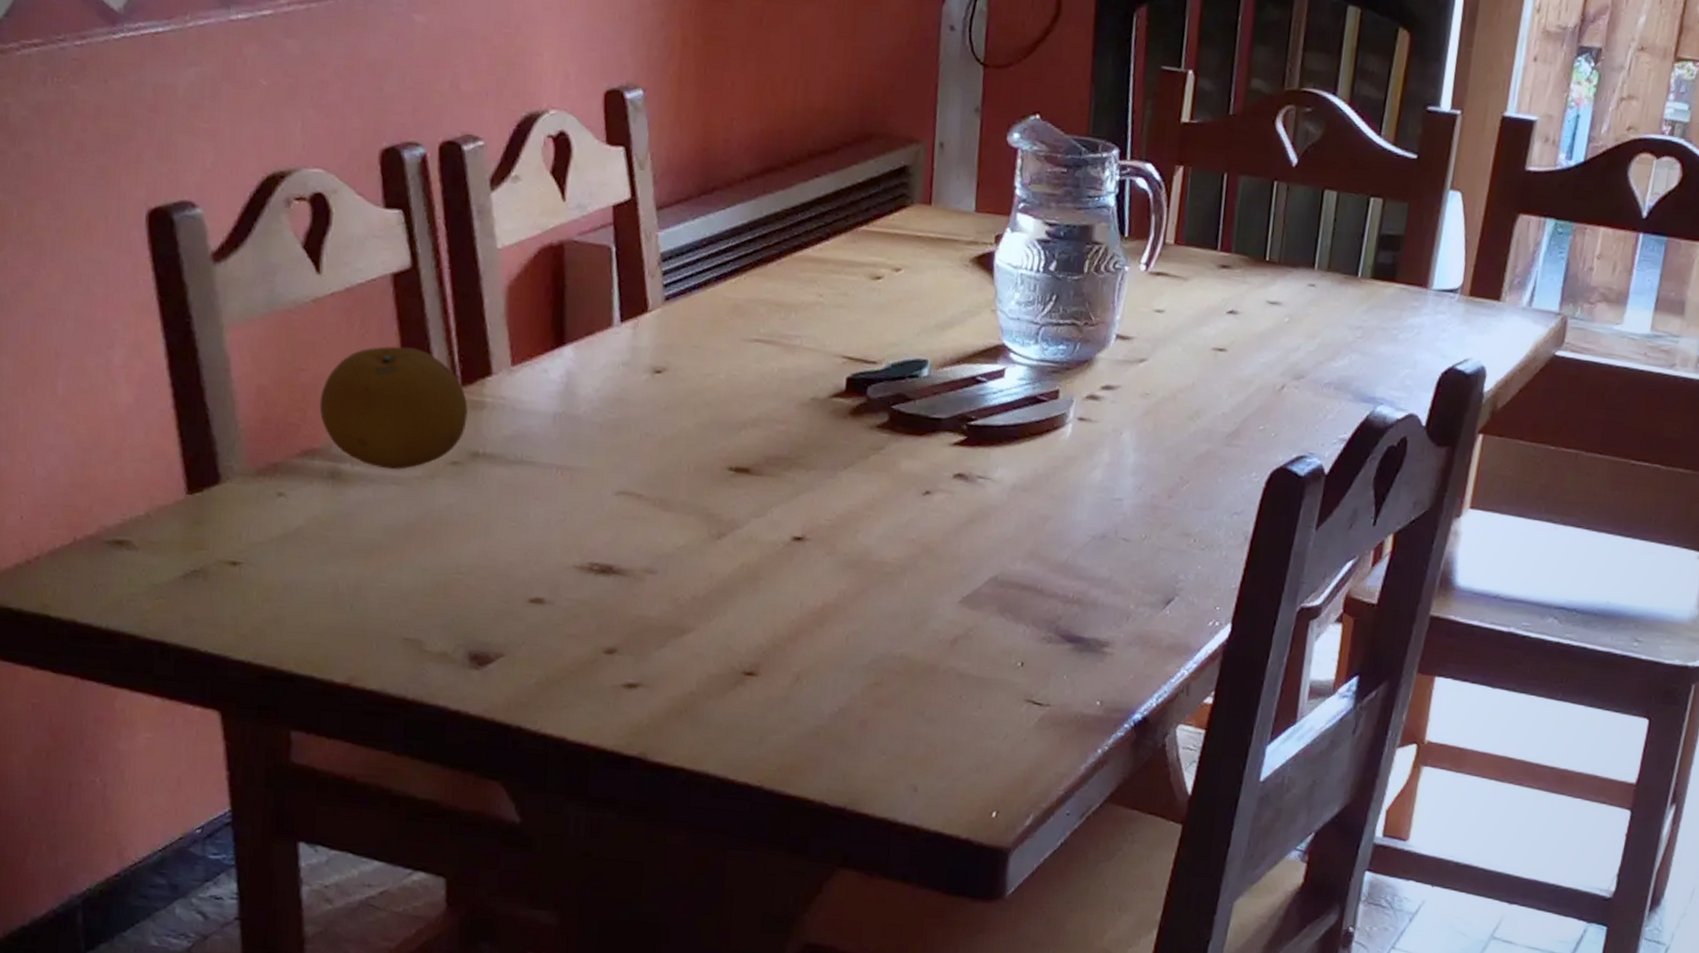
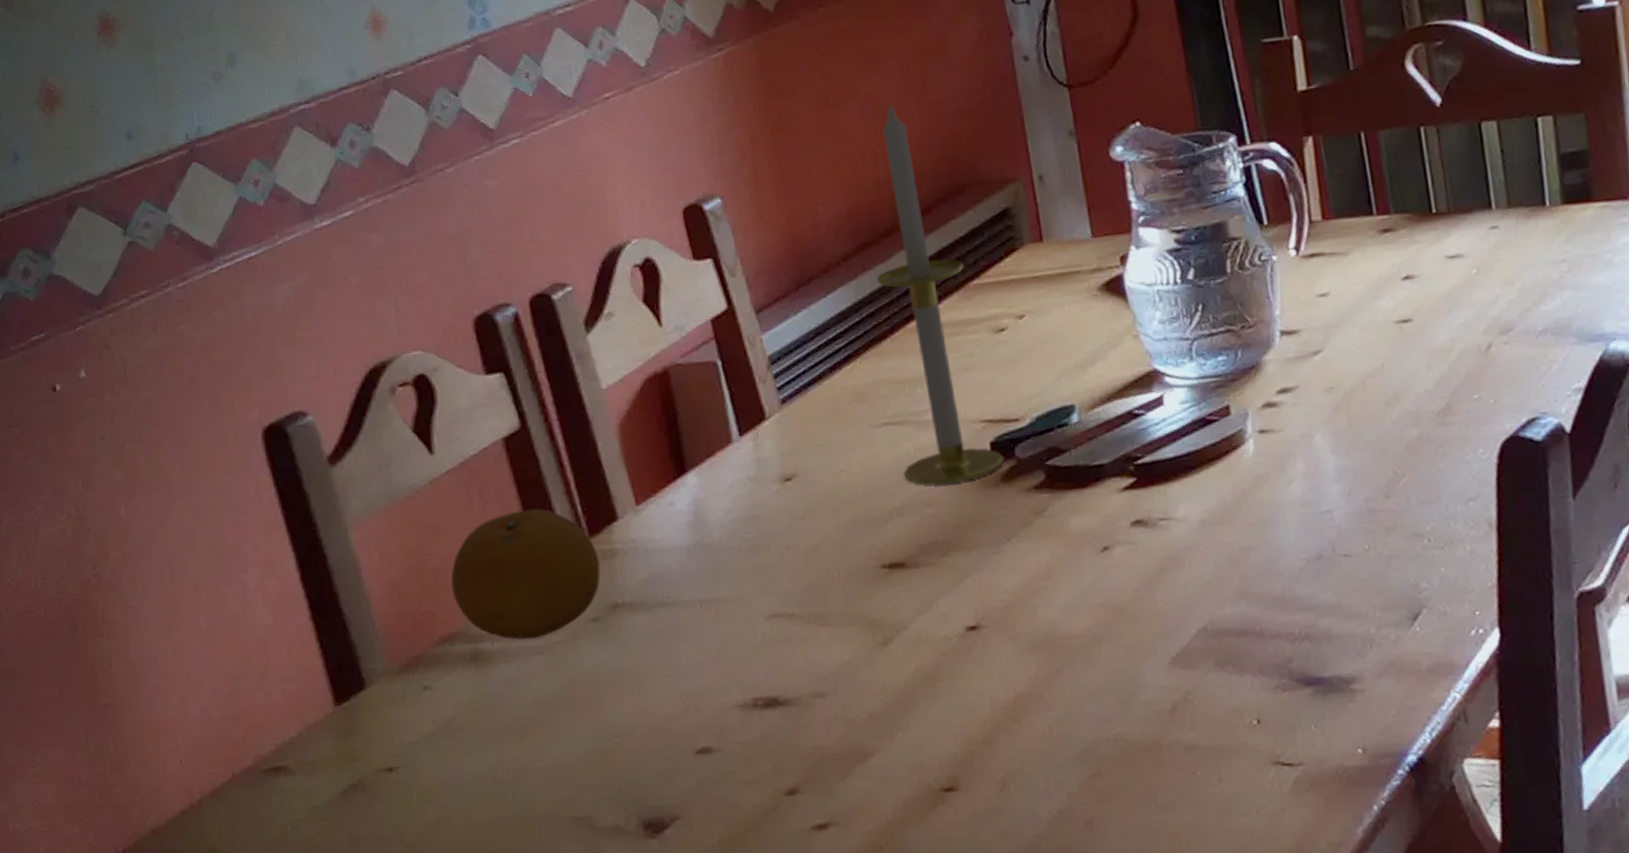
candle: none [764,36,857,408] -> present [876,101,1005,485]

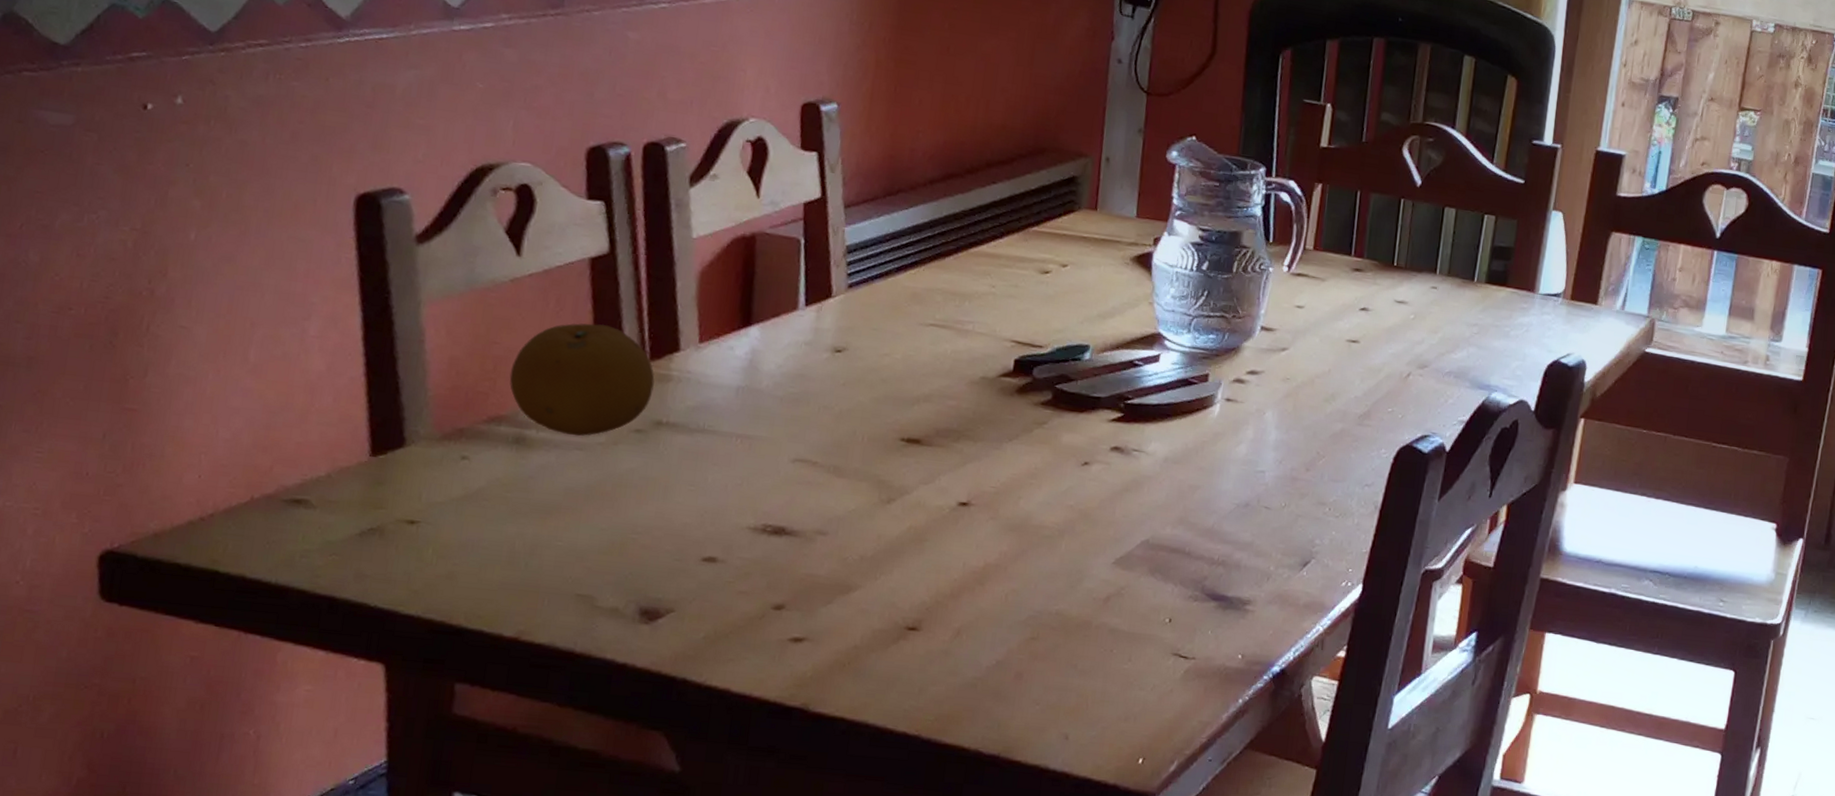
candle: present [876,101,1005,485] -> none [937,64,1028,386]

